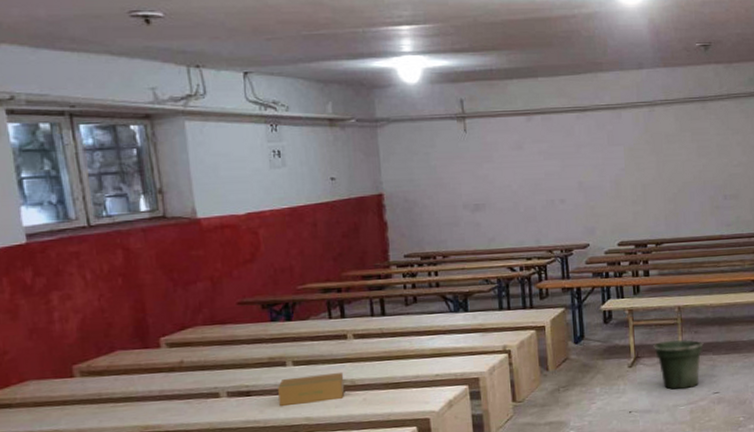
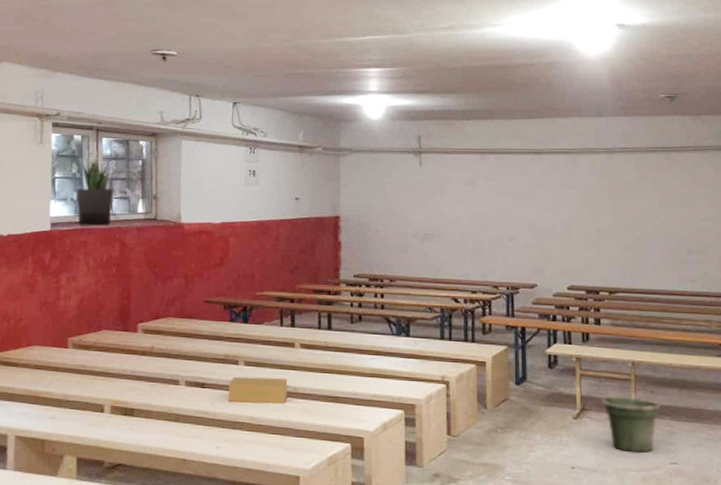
planter: none [53,151,108,234] -> present [76,159,114,227]

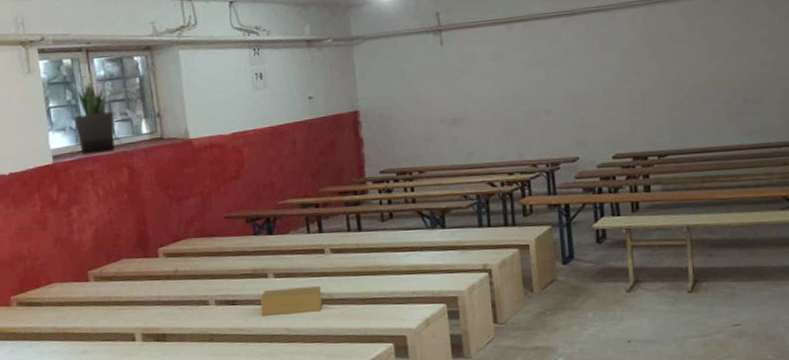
flower pot: present [602,395,660,453] -> none [657,262,720,319]

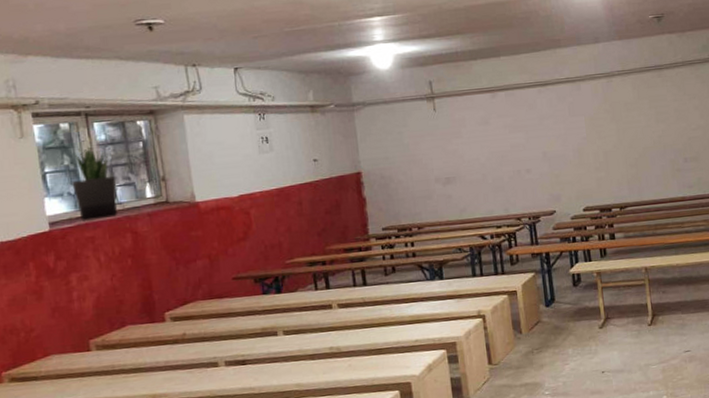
box: present [260,286,323,317] -> none [270,341,332,374]

